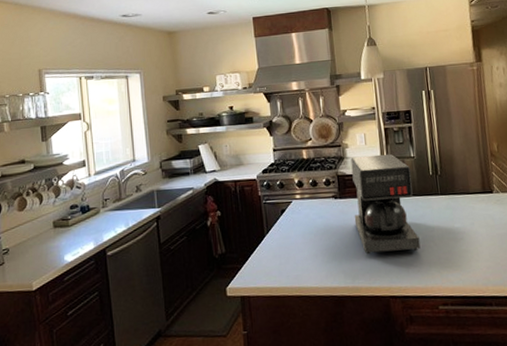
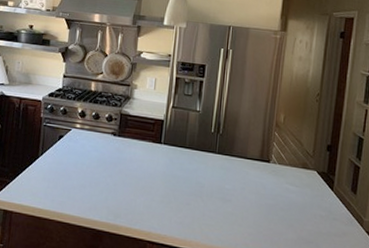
coffee maker: present [350,153,421,255] -> none [128,98,194,202]

